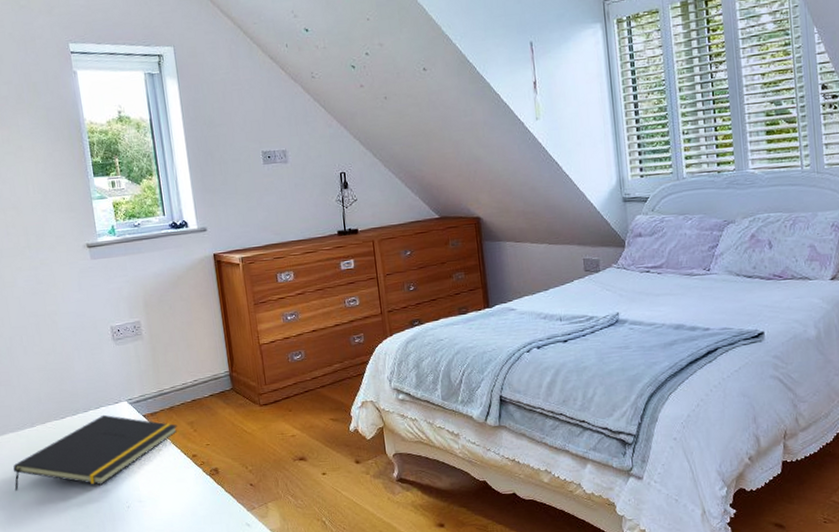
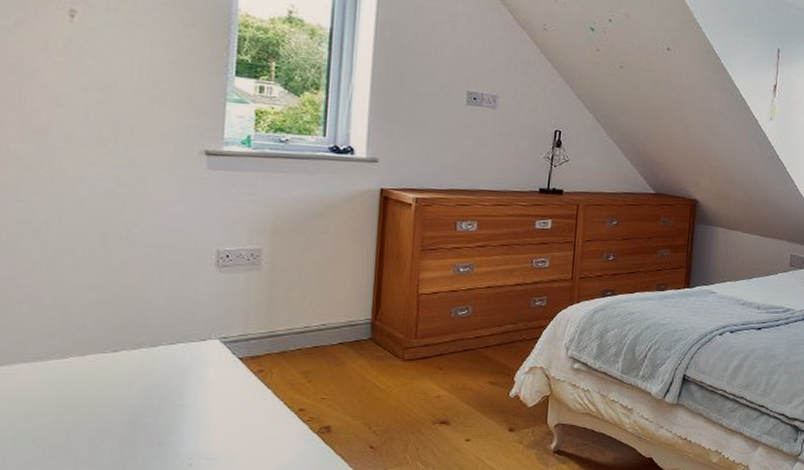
notepad: present [13,414,177,492] -> none [11,352,286,438]

